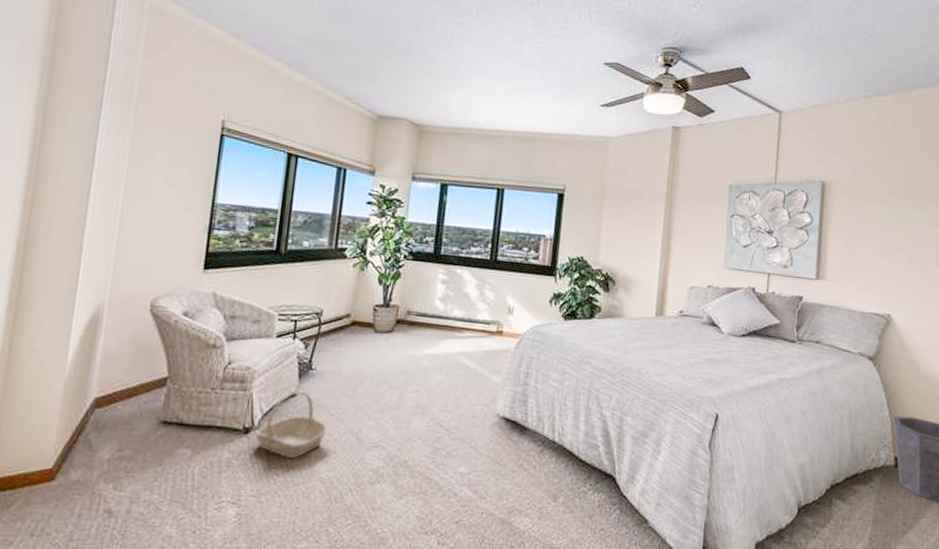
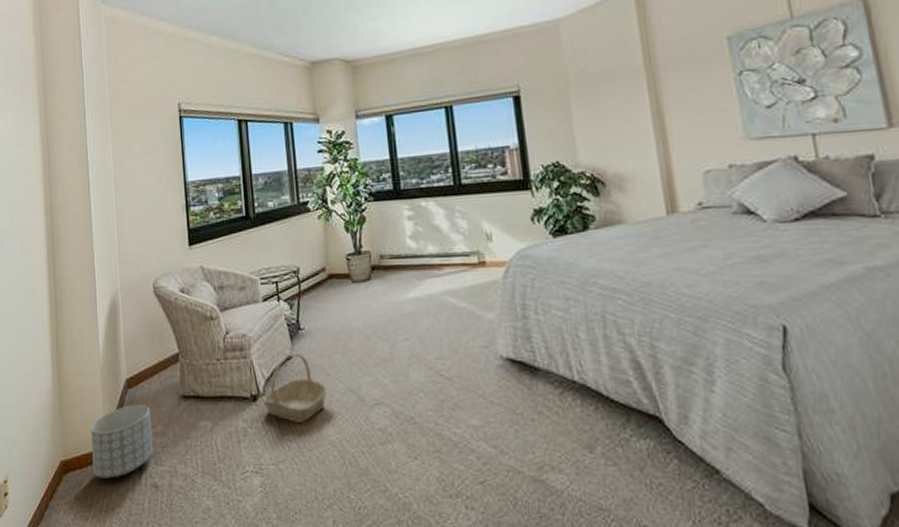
planter: none [30,425,120,501] -> present [91,405,153,478]

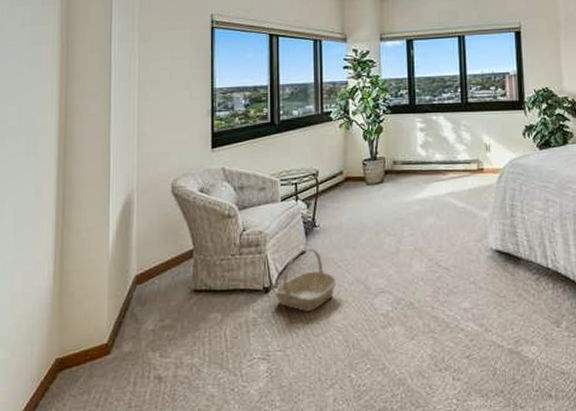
planter: present [91,405,153,478] -> none [92,300,160,374]

